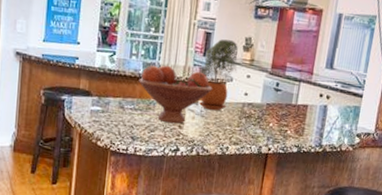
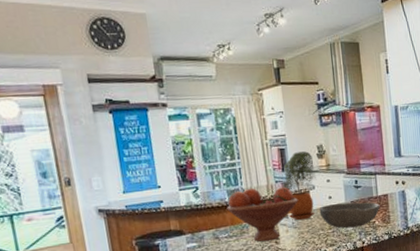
bowl: none [231,101,297,132] -> present [319,202,380,229]

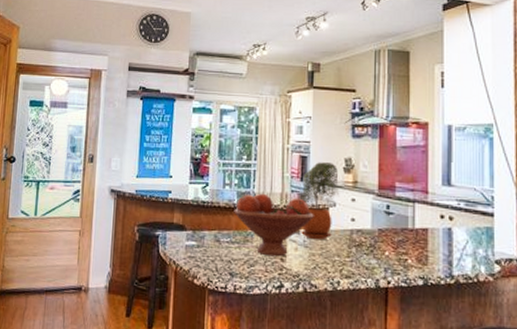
bowl: present [319,202,380,229] -> none [338,228,416,262]

